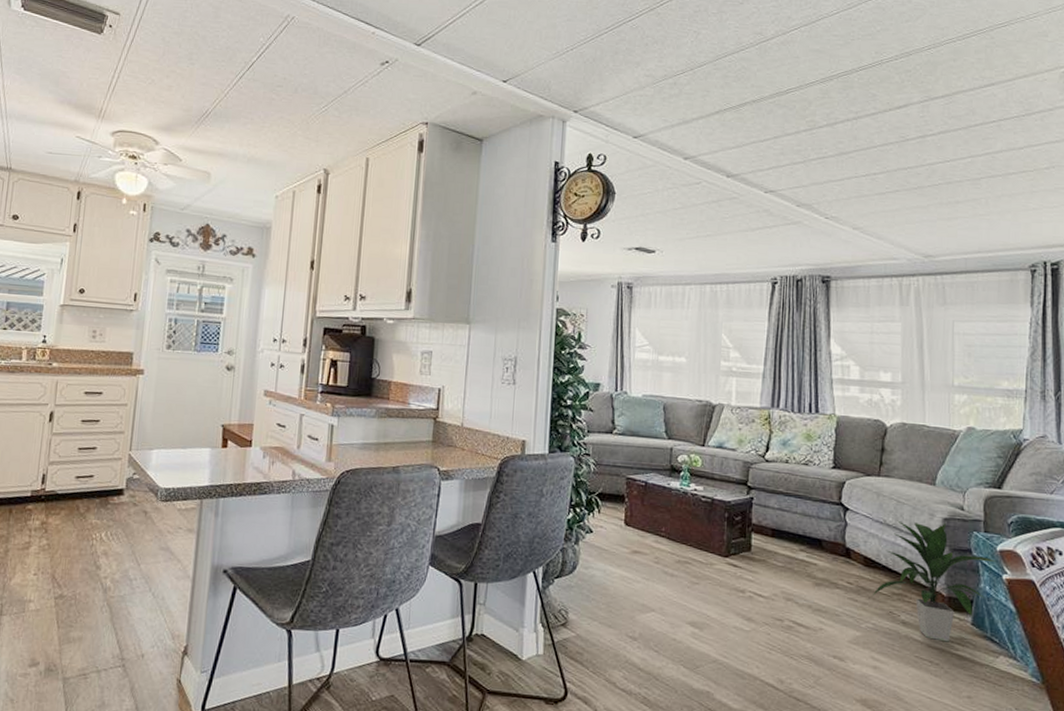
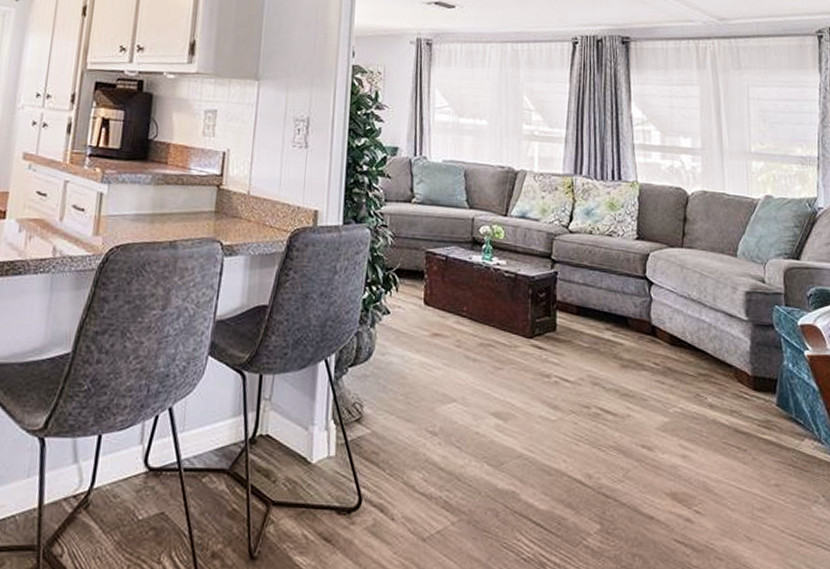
indoor plant: present [871,520,997,642] -> none [678,294,798,426]

